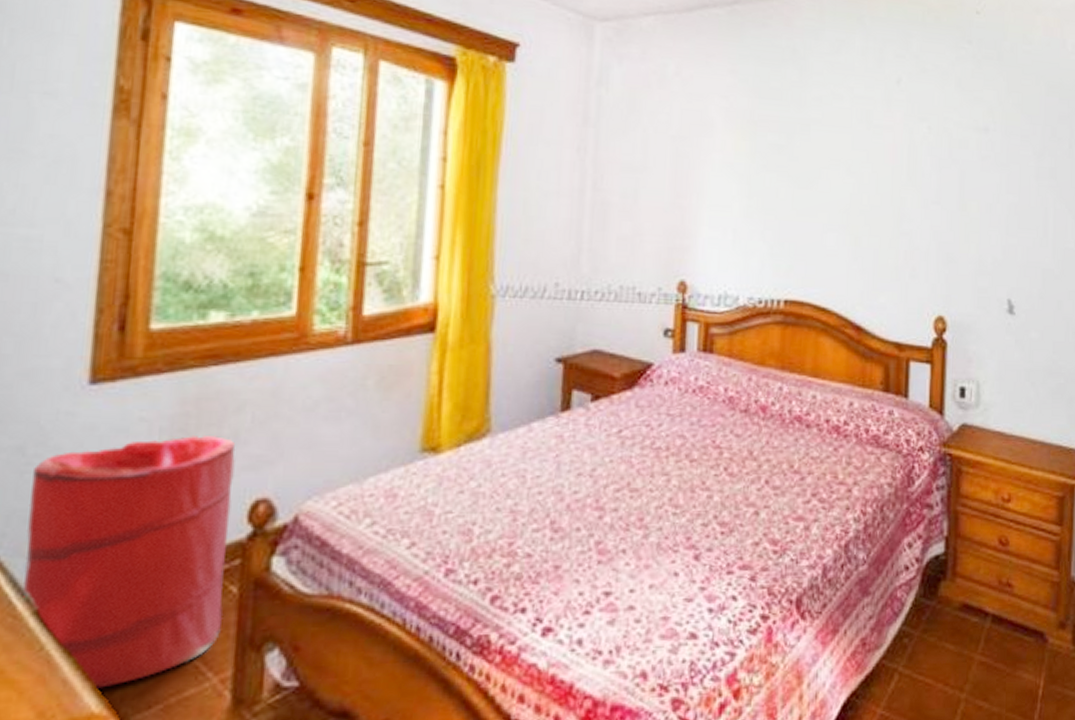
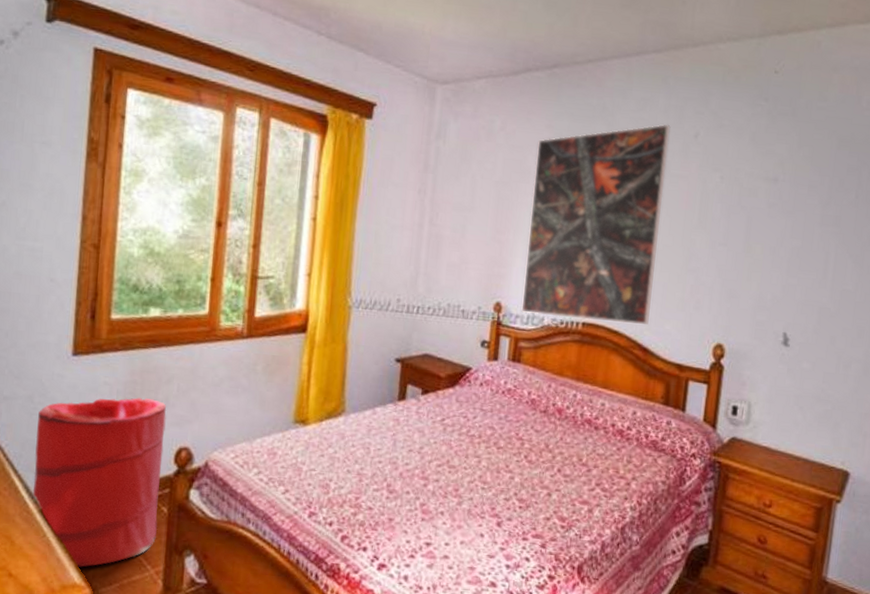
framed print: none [711,68,870,298] -> present [521,124,671,325]

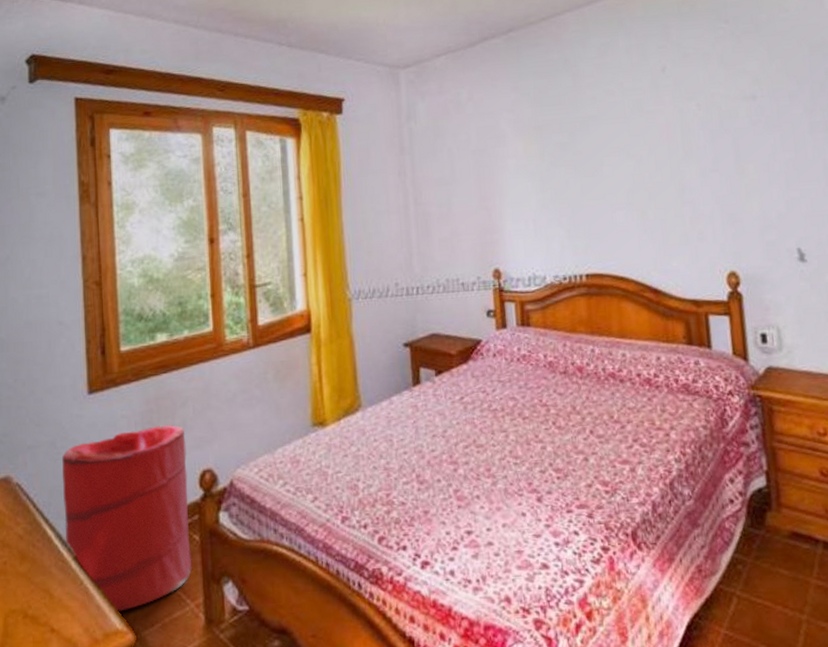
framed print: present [521,124,671,325] -> none [507,64,654,275]

